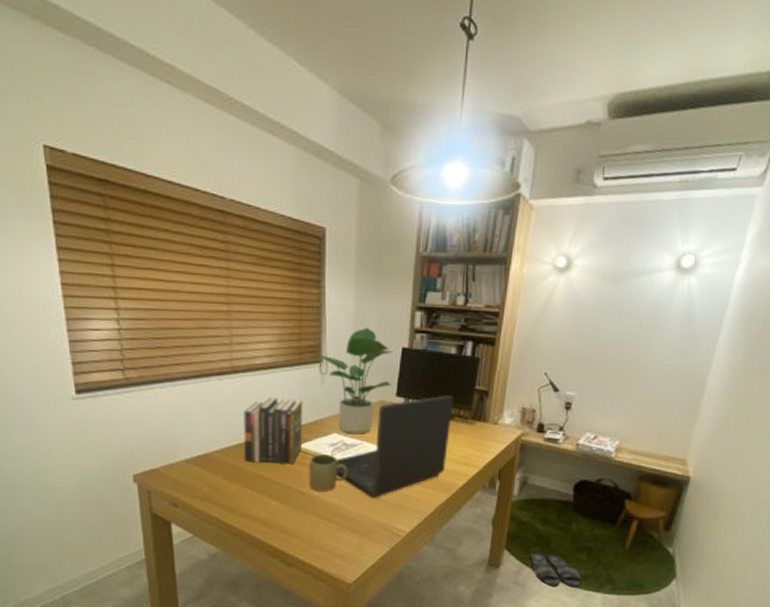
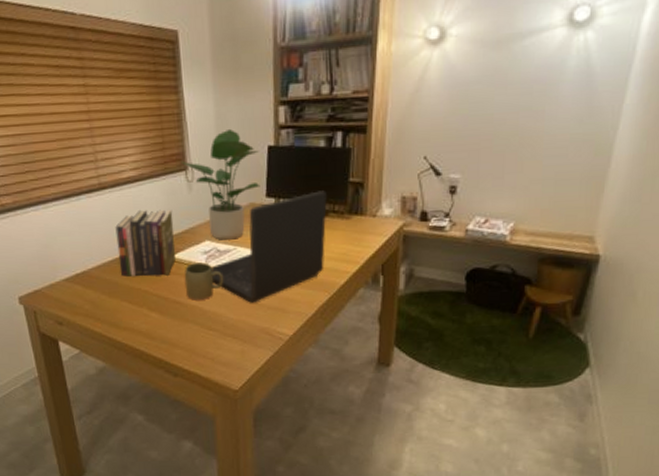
slippers: present [530,553,582,588] -> none [423,348,481,382]

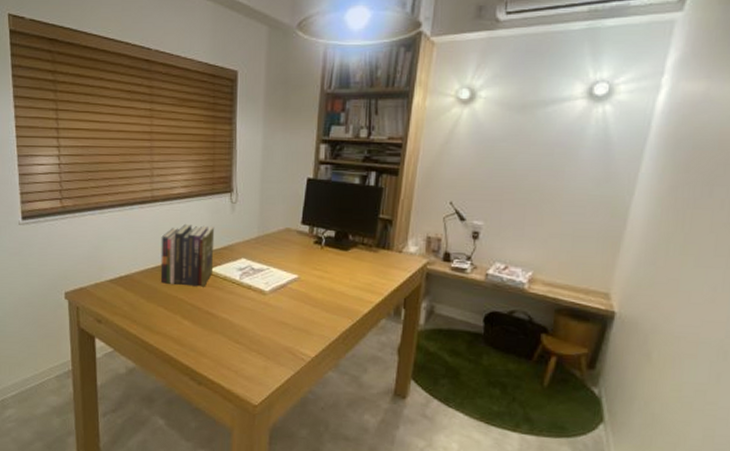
potted plant: present [180,128,261,240] -> none [227,159,299,260]
mug: present [184,262,224,300] -> none [218,278,255,314]
laptop: present [210,190,327,303] -> none [243,223,357,322]

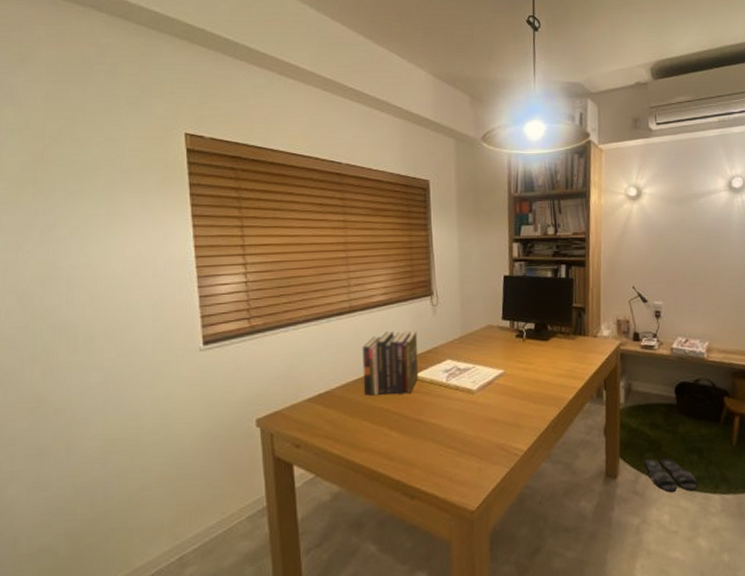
slippers: none [438,385,495,425] -> present [645,458,698,492]

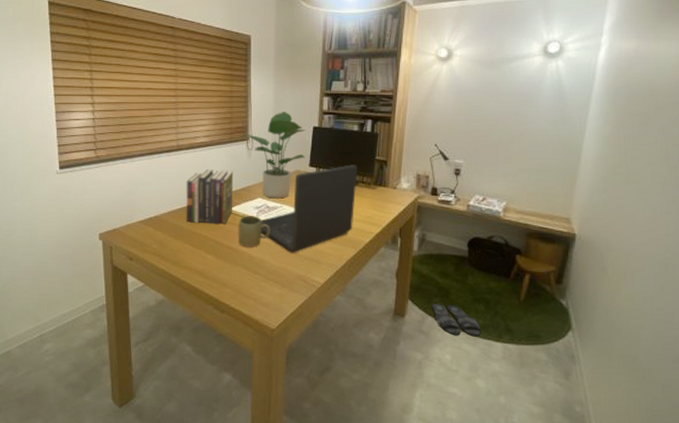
mug: none [425,380,463,418] -> present [238,216,270,247]
potted plant: none [426,260,497,359] -> present [243,111,306,199]
laptop: none [451,314,555,419] -> present [260,165,358,253]

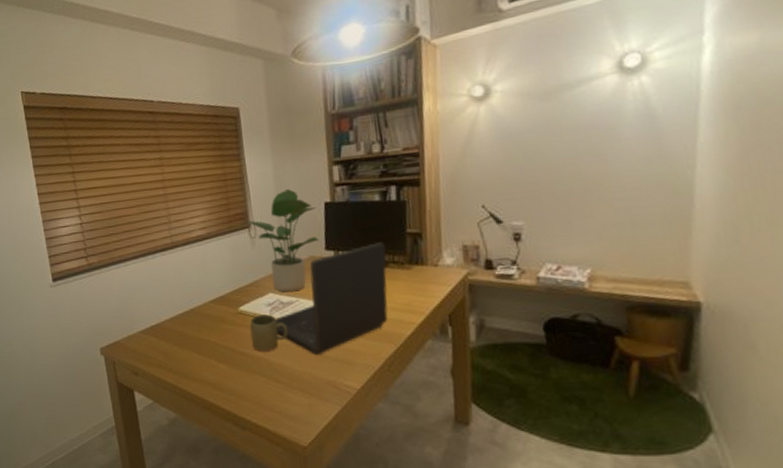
books: present [186,169,234,225] -> none [186,264,241,328]
slippers: present [432,304,481,337] -> none [504,406,578,447]

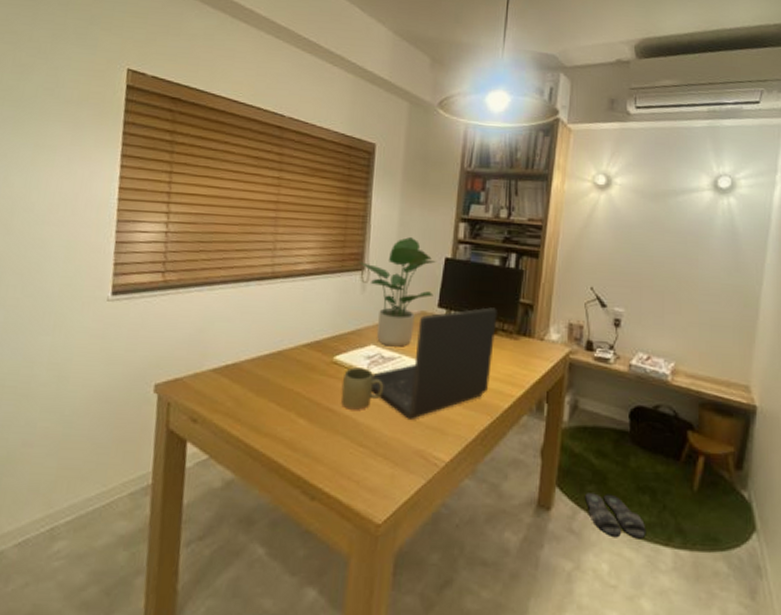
slippers: none [504,406,578,447] -> present [585,493,646,539]

